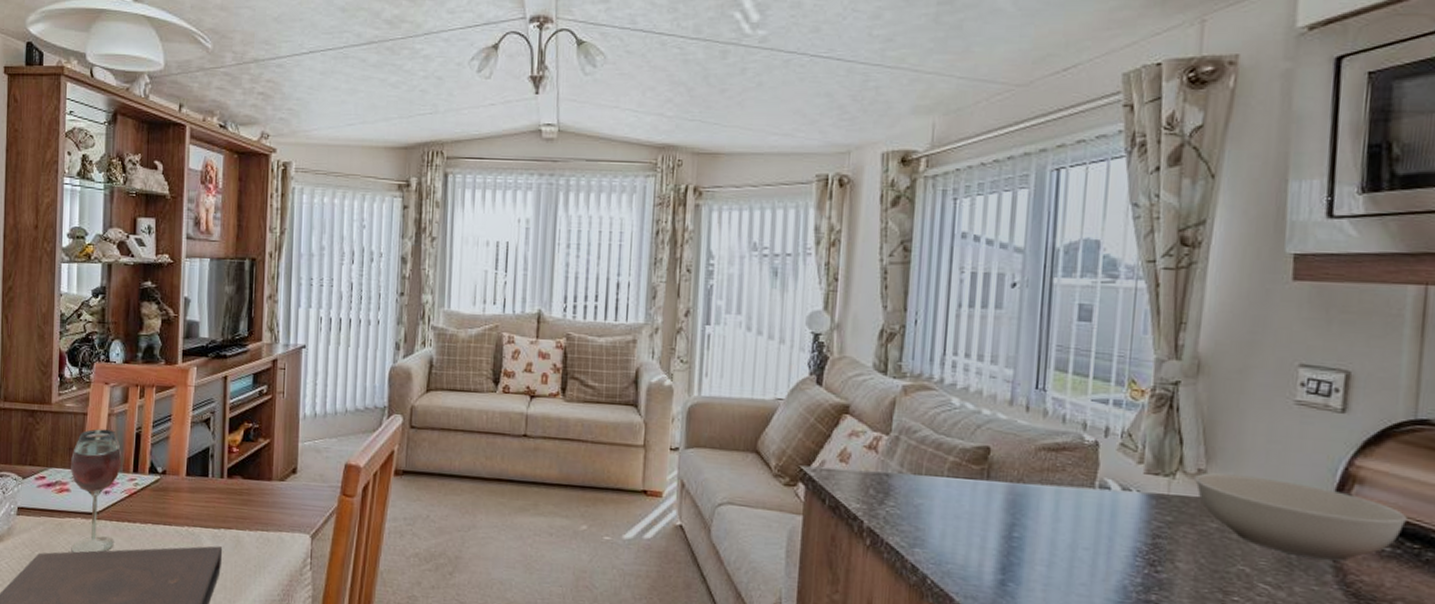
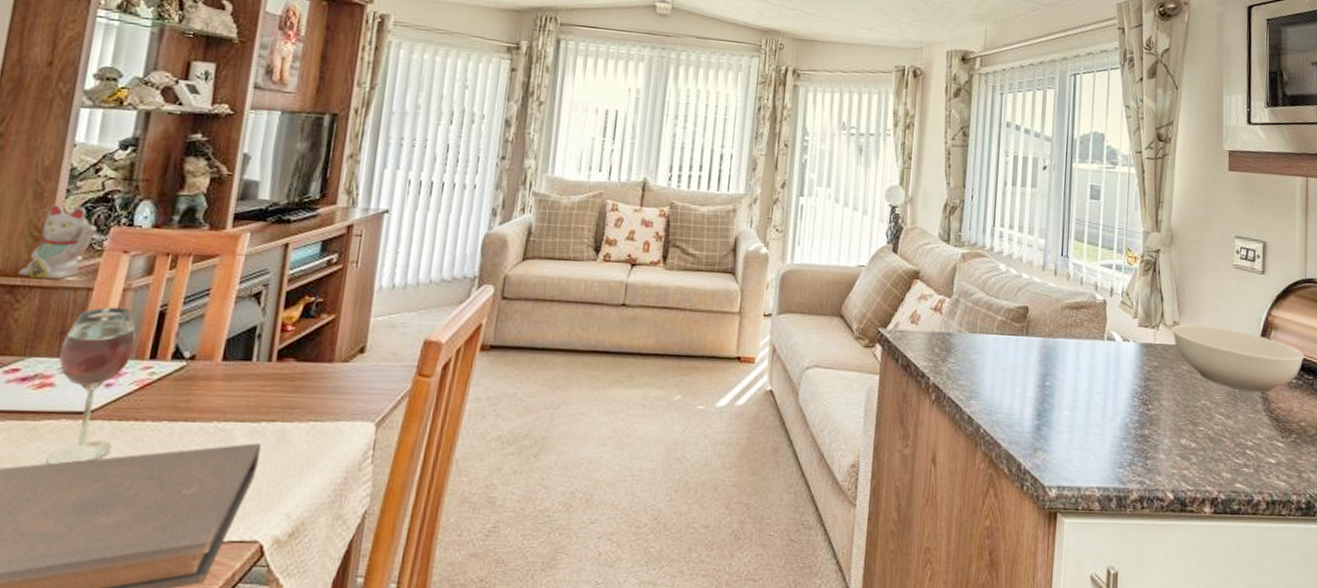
decorative figurine: none [35,343,84,406] -> present [18,203,97,280]

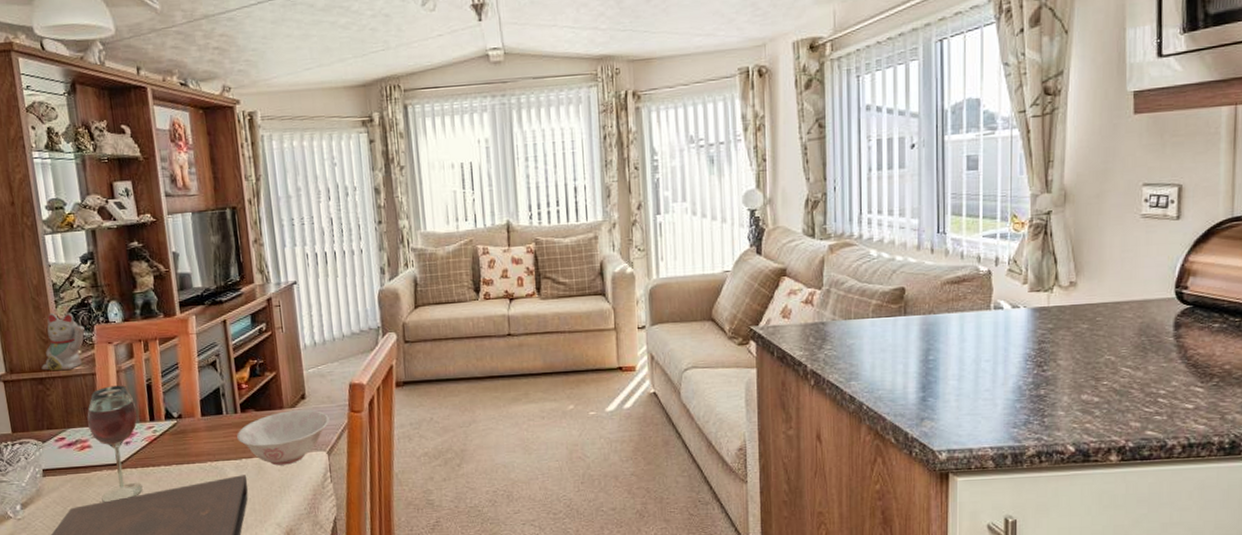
bowl: none [262,365,389,436] -> present [237,409,330,466]
bowl: present [1172,324,1305,392] -> none [1068,281,1231,342]

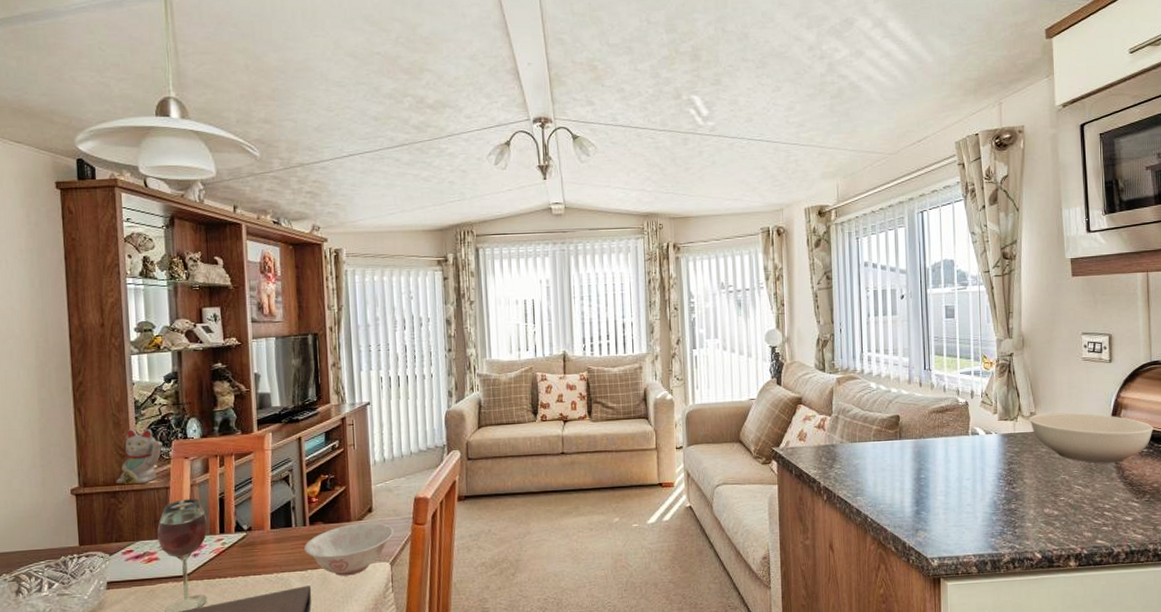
bowl: none [1068,281,1231,342] -> present [1029,412,1154,464]

